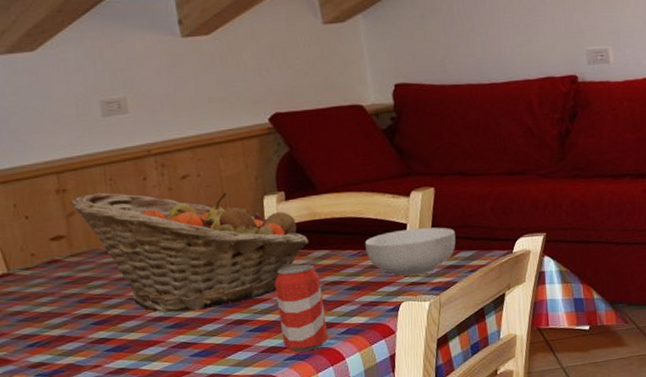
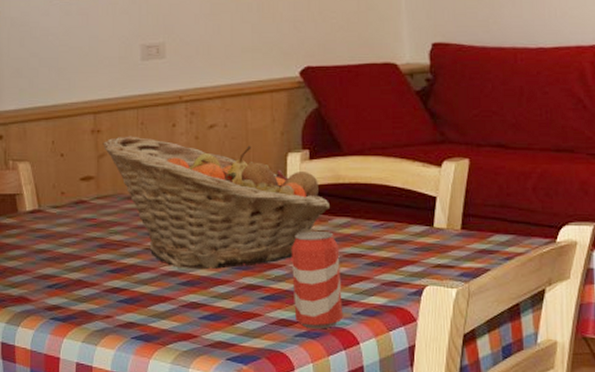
cereal bowl: present [364,227,456,277] -> none [389,202,490,257]

